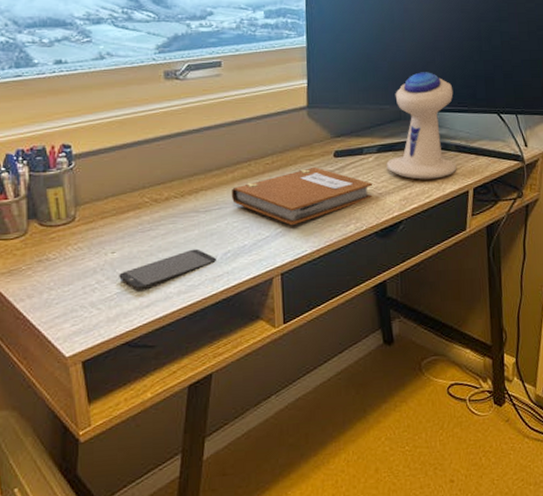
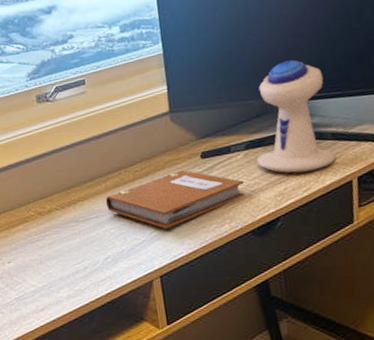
smartphone: present [119,249,217,289] -> none [16,255,99,295]

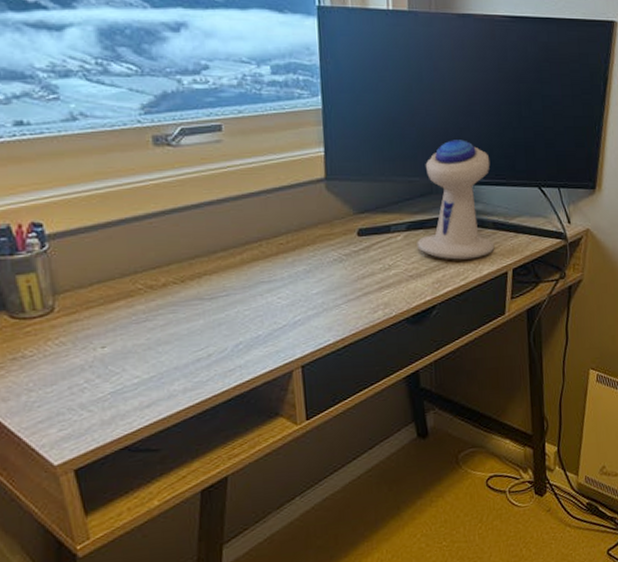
notebook: present [105,170,244,229] -> none [240,248,402,313]

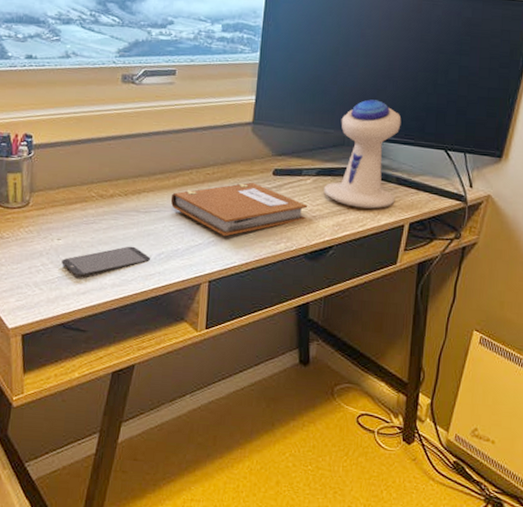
smartphone: none [112,340,228,388] -> present [62,246,151,277]
notebook: none [240,248,402,313] -> present [170,182,307,237]

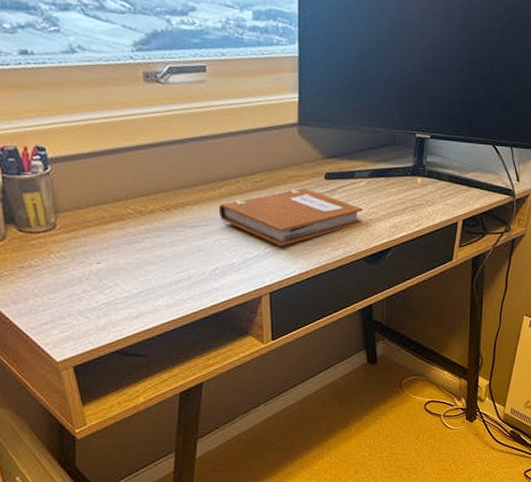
smartphone: present [62,246,151,277] -> none [106,264,206,300]
speaker: present [323,99,402,209] -> none [378,94,450,208]

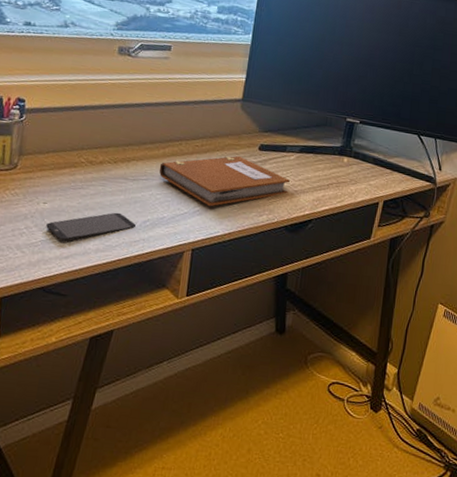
smartphone: none [106,264,206,300] -> present [46,212,137,241]

